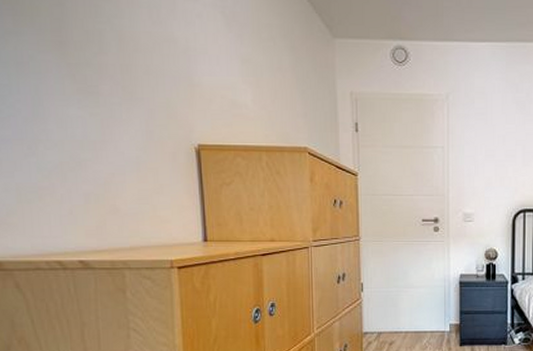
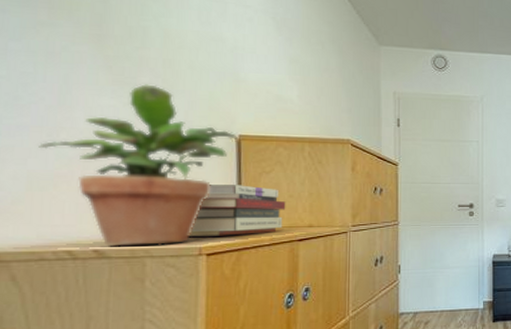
potted plant: none [22,92,197,257] -> present [39,84,238,246]
books: none [160,197,248,249] -> present [189,185,286,236]

